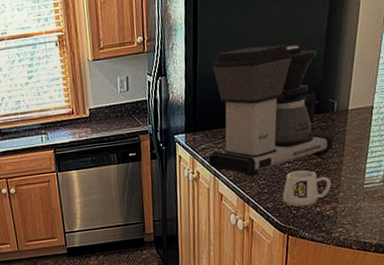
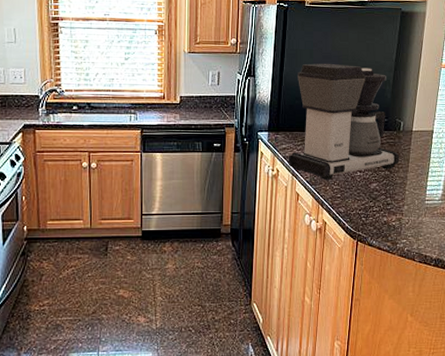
mug: present [282,170,332,207] -> none [353,180,397,215]

